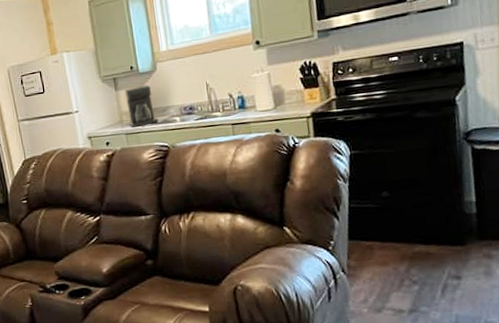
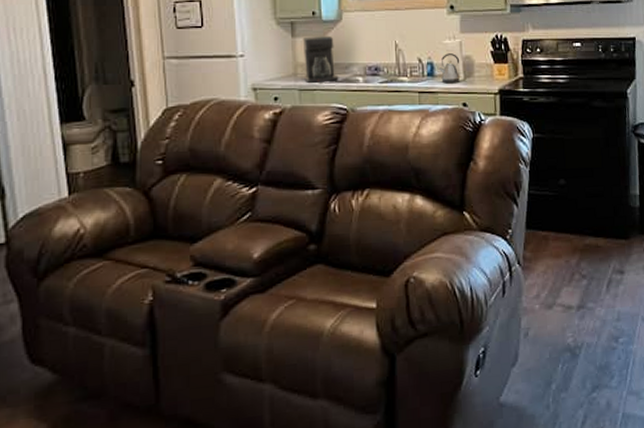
kettle: none [249,85,273,114] -> present [438,53,462,84]

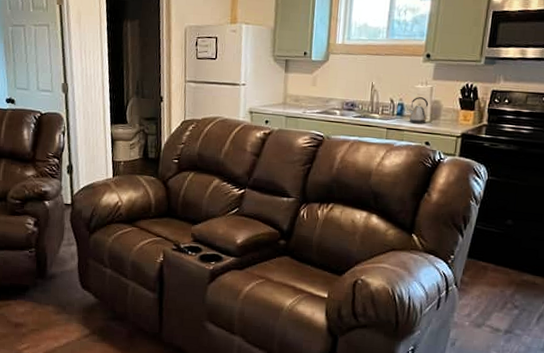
coffee maker: present [302,35,339,84] -> none [291,72,320,113]

